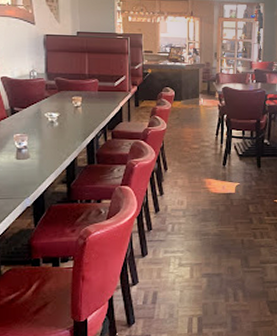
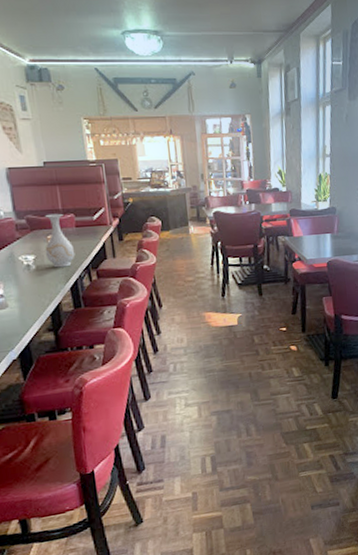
vase: none [68,77,95,126] -> present [45,213,76,268]

